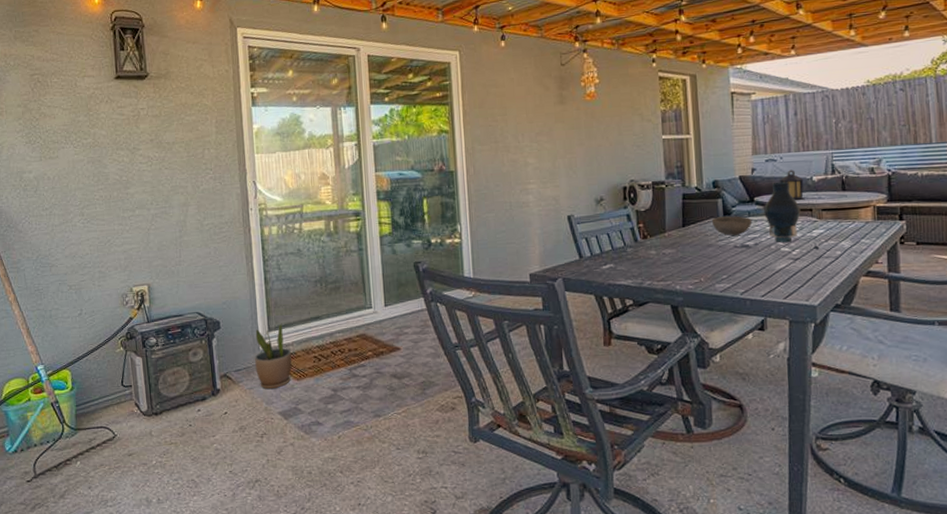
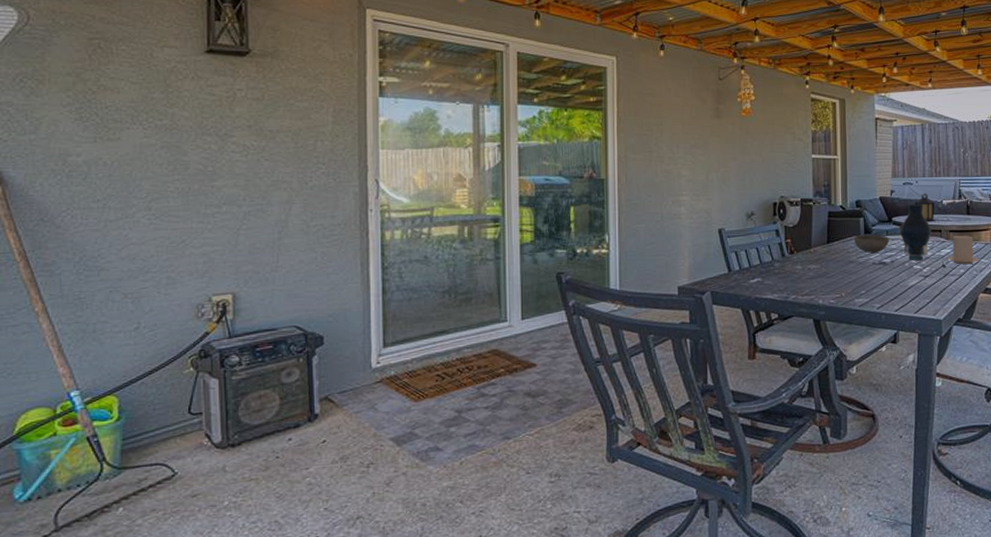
potted plant: present [255,323,292,390] -> none [365,338,411,413]
candle: none [819,213,859,245] -> present [946,235,979,264]

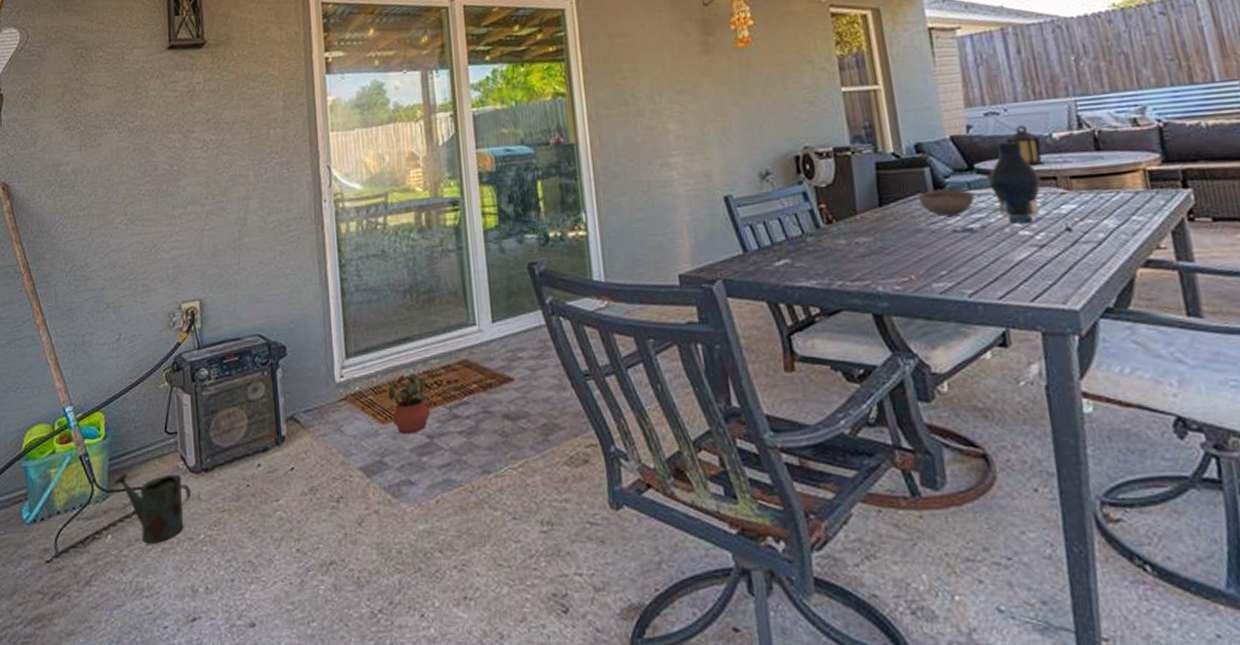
watering can: none [127,450,216,513] -> present [114,473,192,544]
potted plant: none [422,360,462,411] -> present [388,373,431,435]
candle: present [946,235,979,264] -> none [1071,182,1129,225]

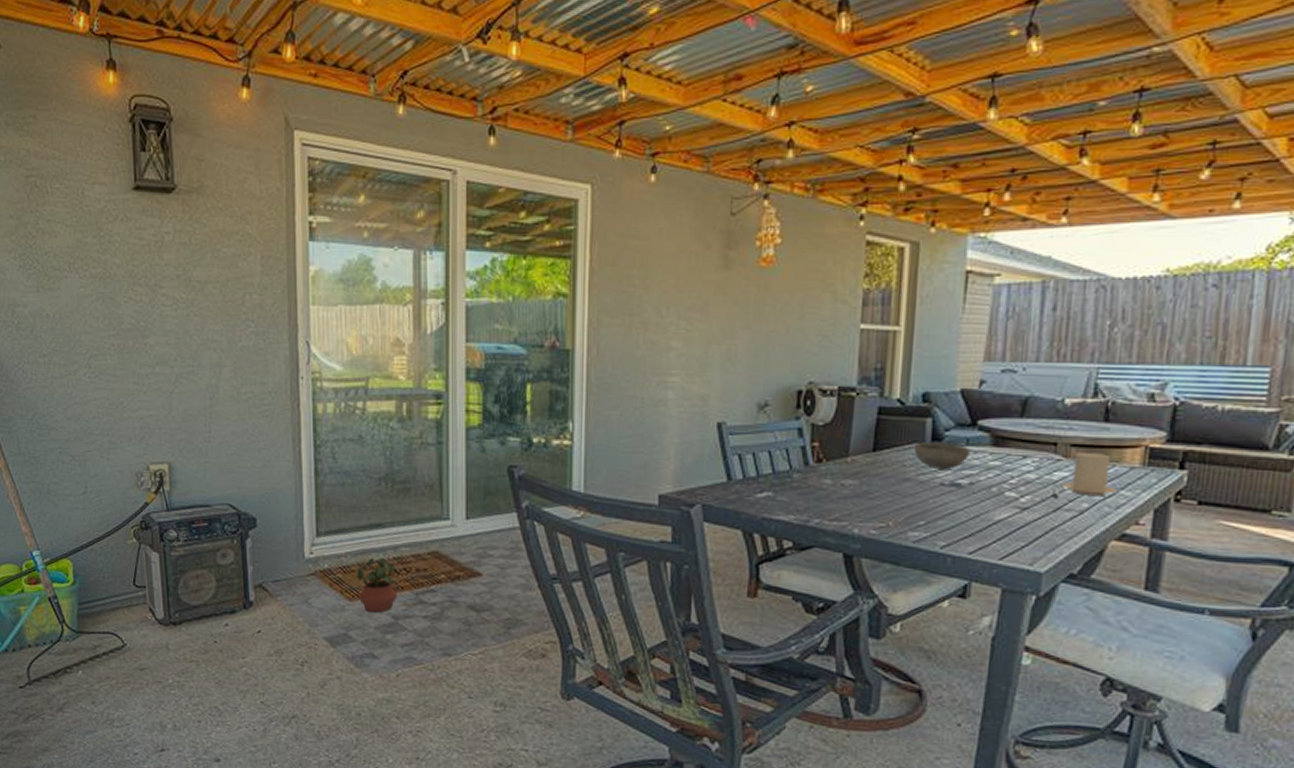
watering can: present [114,473,192,544] -> none [83,617,160,683]
vase: present [989,141,1041,224] -> none [989,401,1041,484]
lantern: present [1007,125,1045,165] -> none [1017,386,1052,429]
candle: none [1071,182,1129,225] -> present [1061,451,1117,496]

